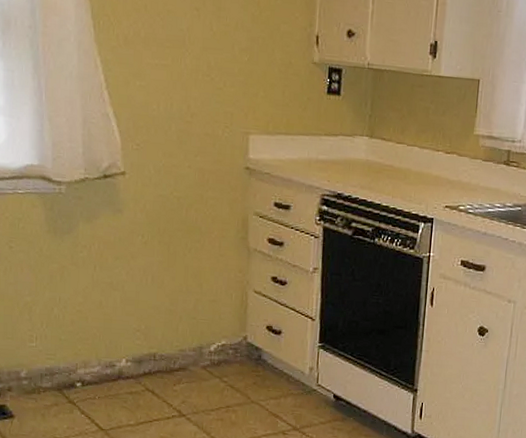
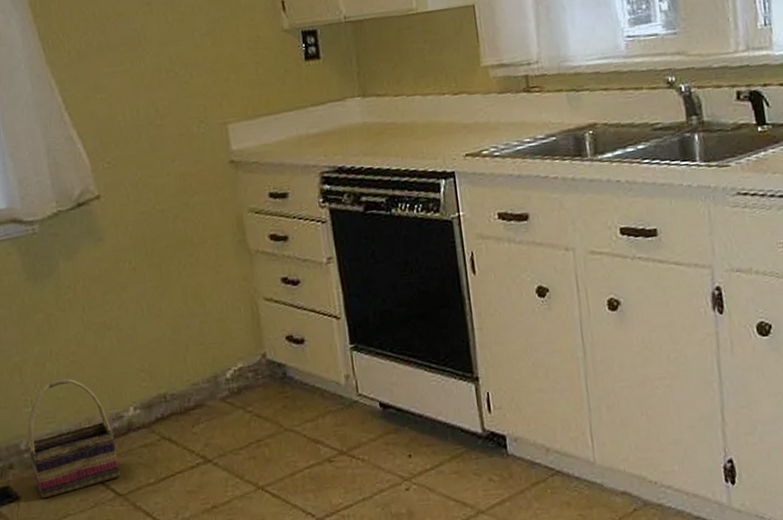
basket: none [26,323,106,421] -> present [26,378,121,499]

